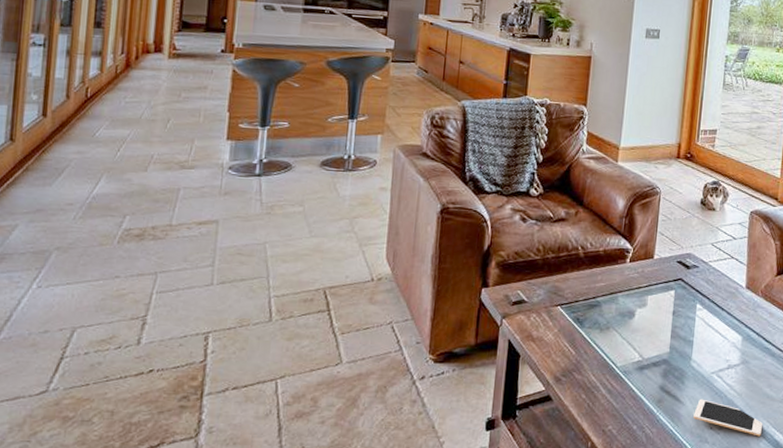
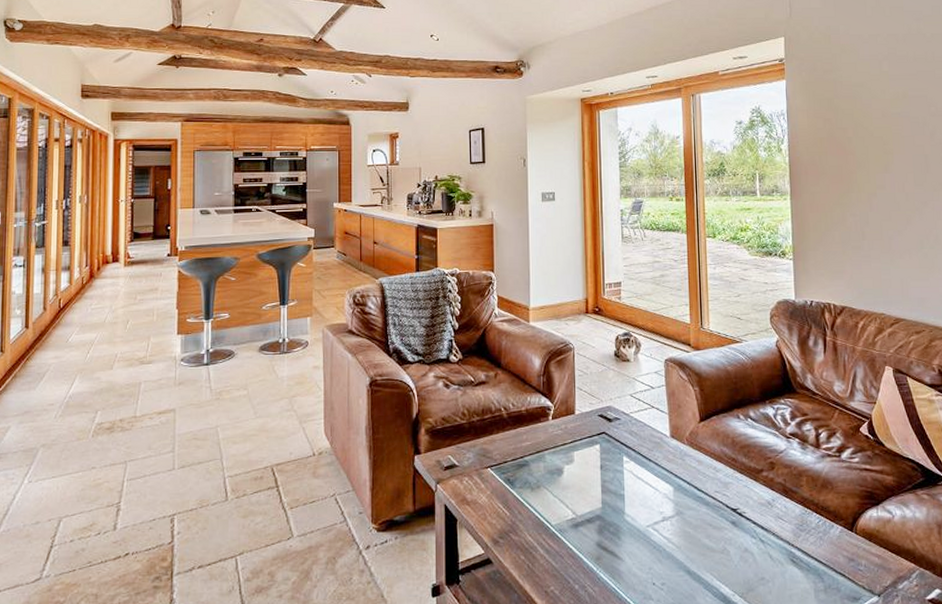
cell phone: present [693,399,763,437] -> none [634,554,707,591]

